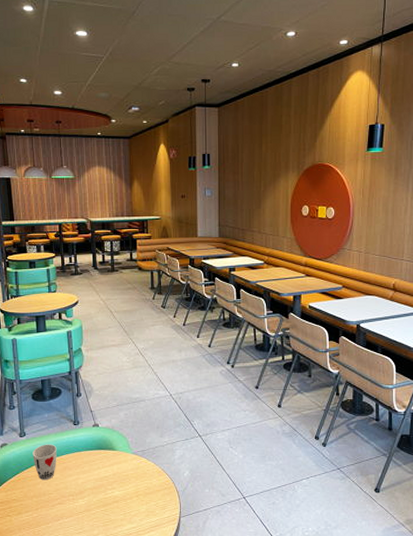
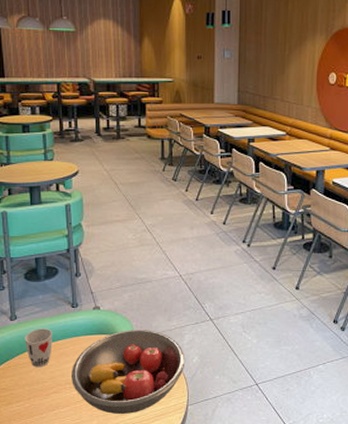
fruit bowl: none [74,445,177,525] -> present [72,330,186,415]

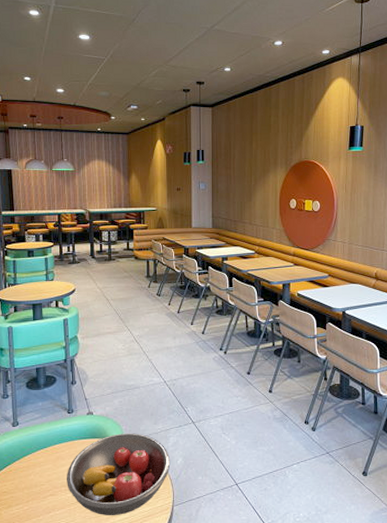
cup: present [25,328,53,368] -> none [25,433,50,471]

